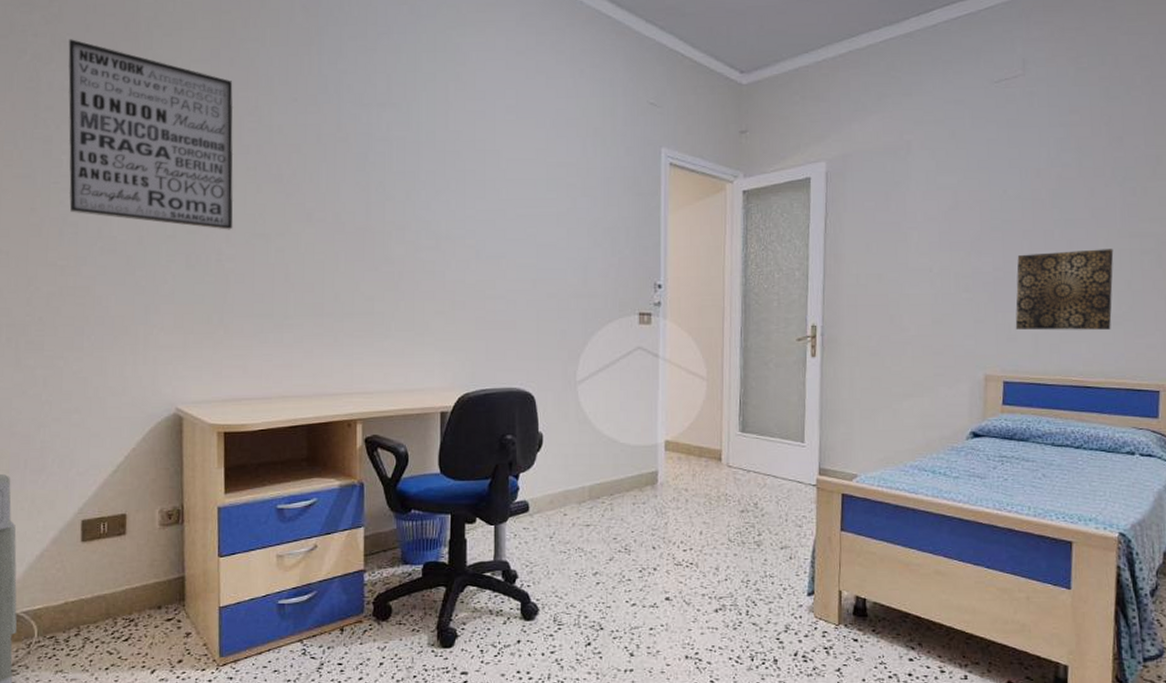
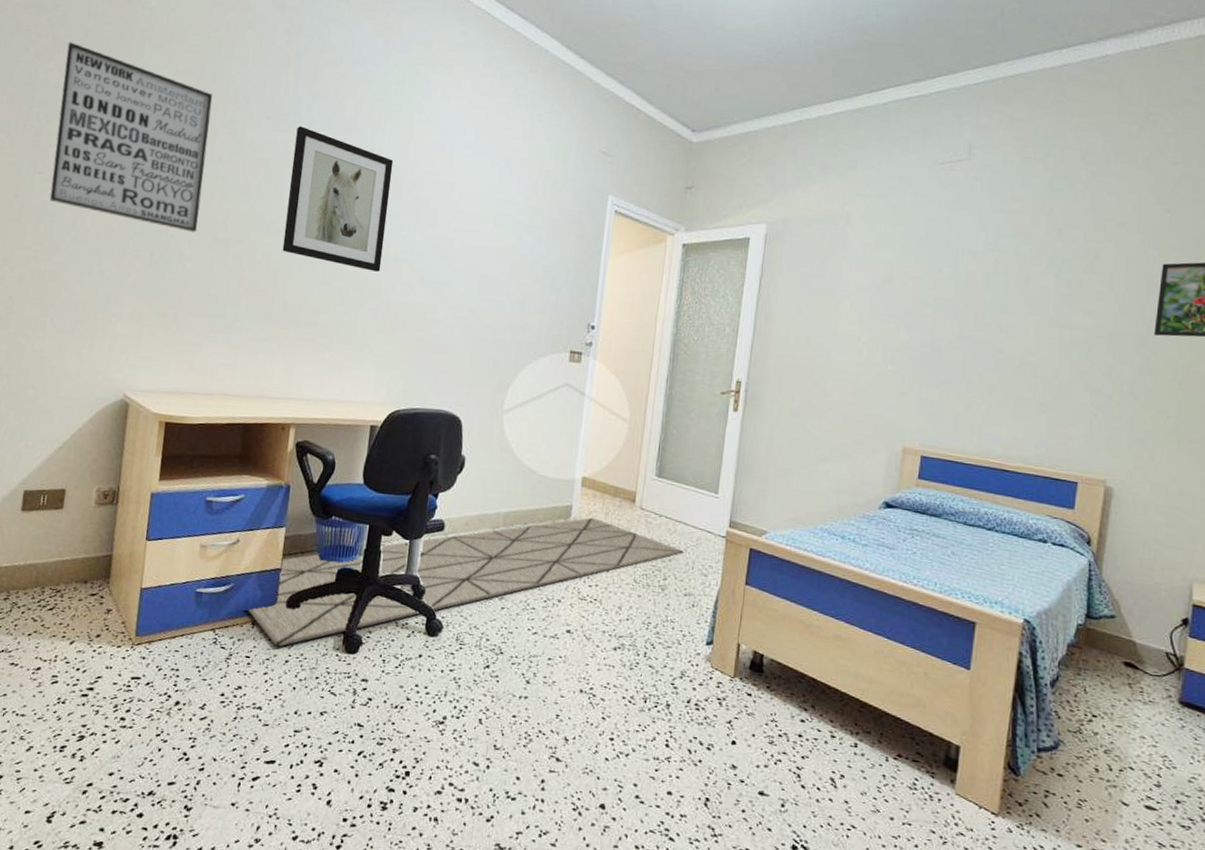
wall art: none [326,106,433,252] -> present [282,126,394,272]
rug: none [333,480,776,650] -> present [247,517,684,647]
wall art: present [1015,249,1114,330] -> none [938,333,1043,416]

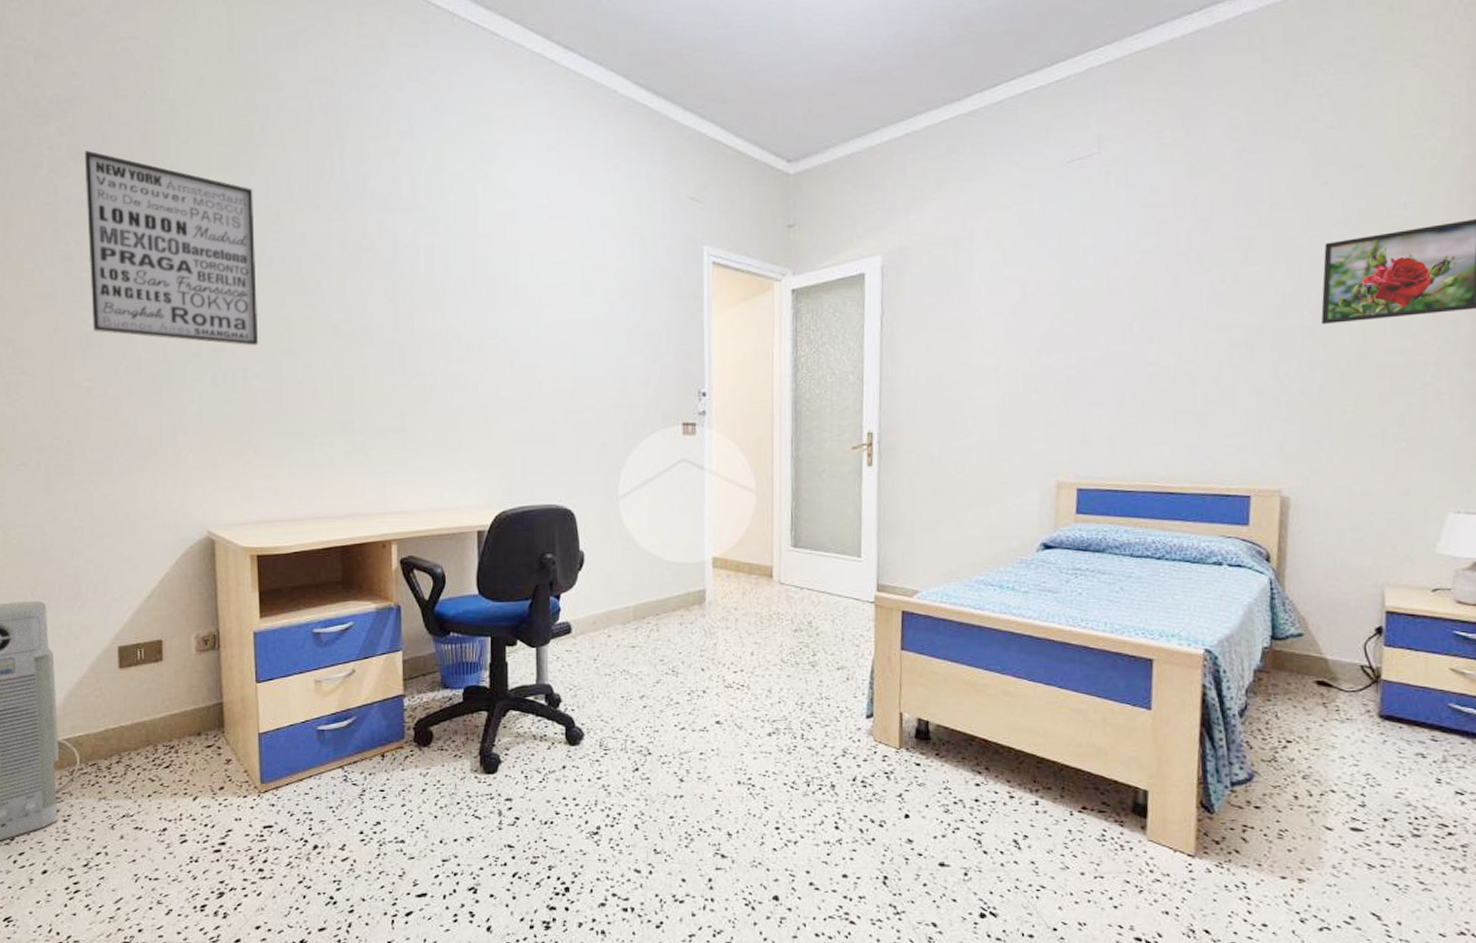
rug: present [247,517,684,647] -> none [374,599,832,776]
wall art: present [282,126,394,272] -> none [351,212,465,364]

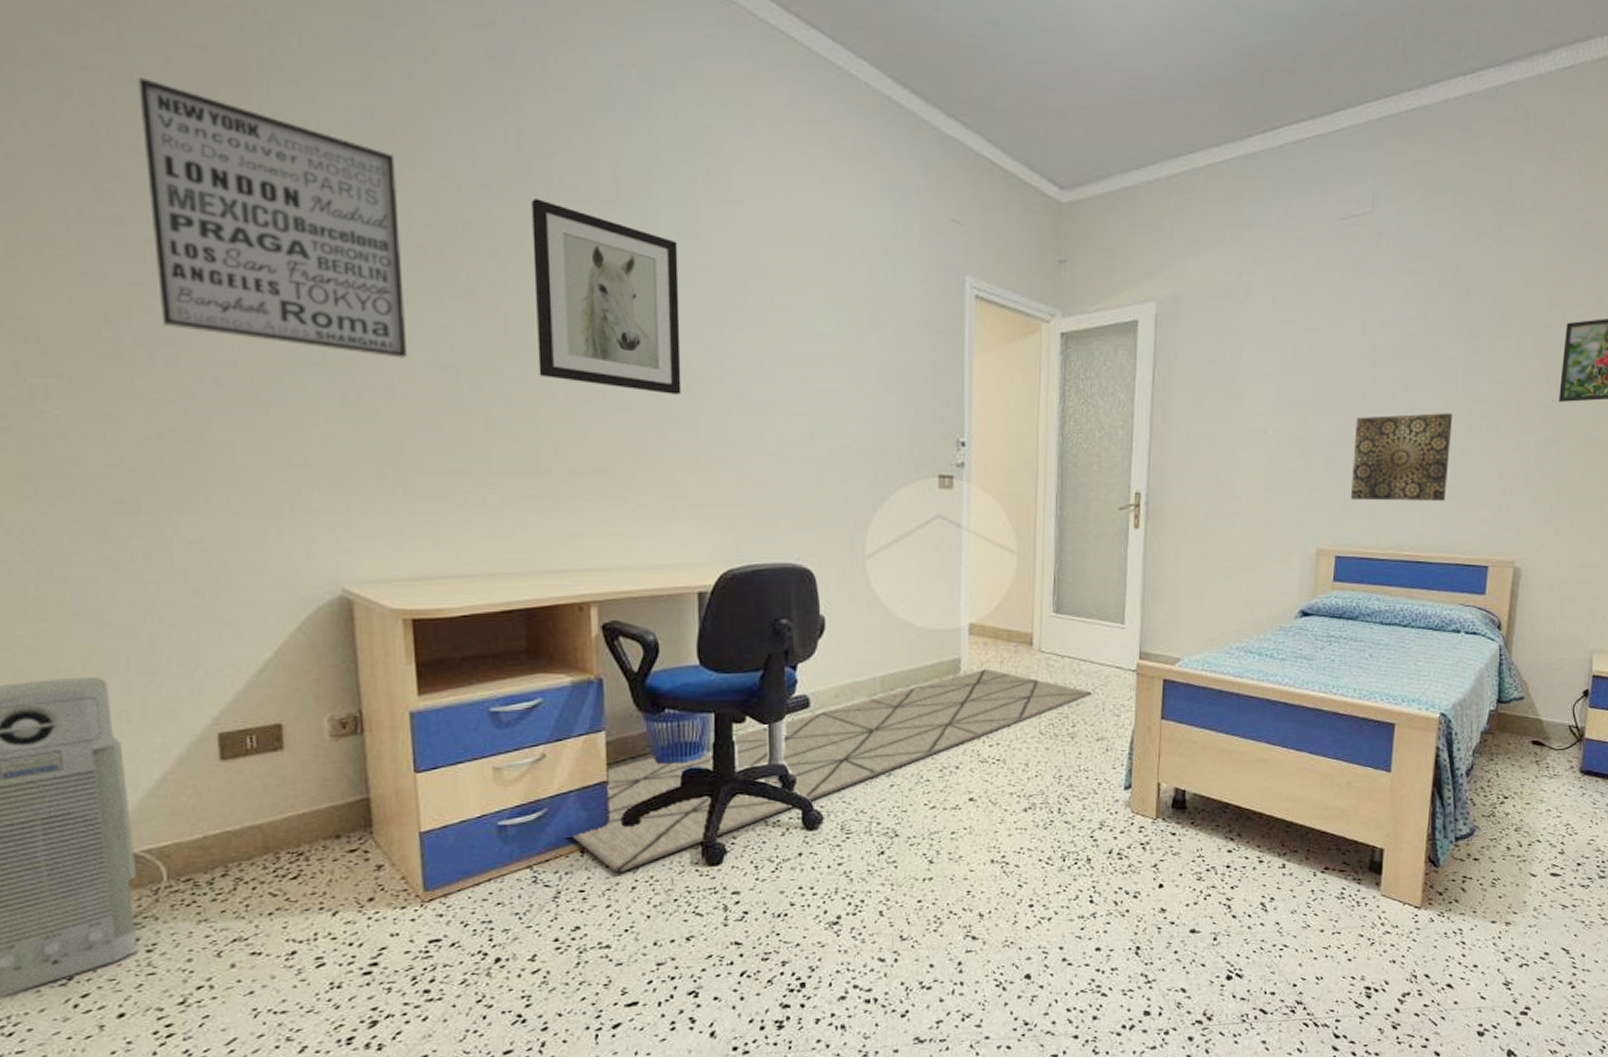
wall art: none [351,212,465,364] -> present [531,199,682,394]
rug: none [374,599,832,776] -> present [571,668,1093,873]
wall art: none [1090,342,1200,433] -> present [1350,413,1453,501]

